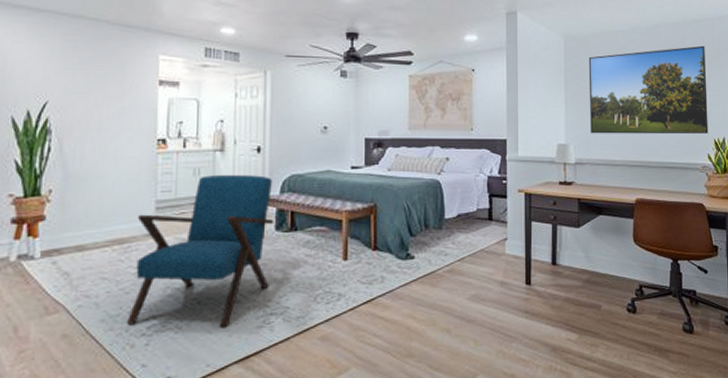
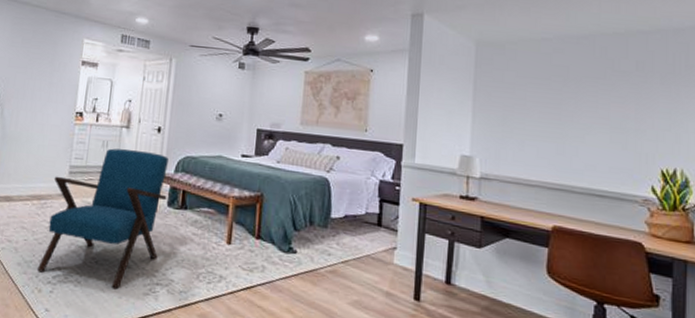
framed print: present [588,45,708,135] -> none [501,60,655,162]

